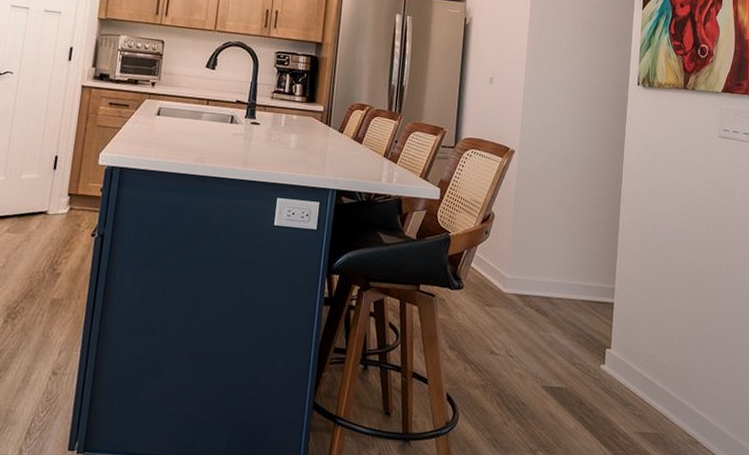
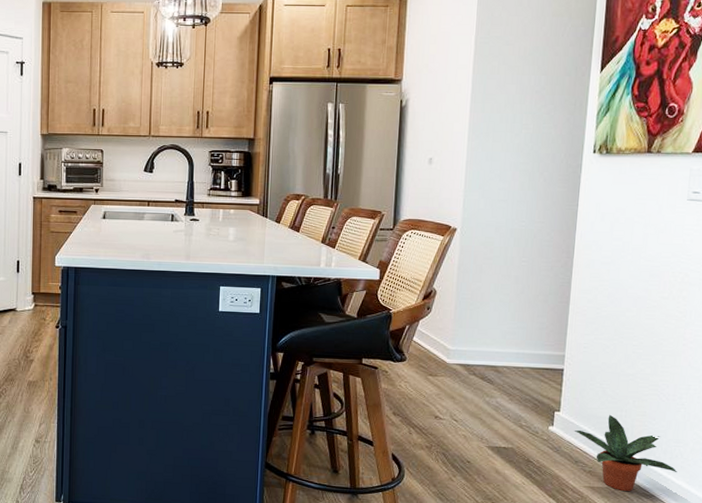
potted plant: none [624,352,720,437] -> present [574,414,678,491]

